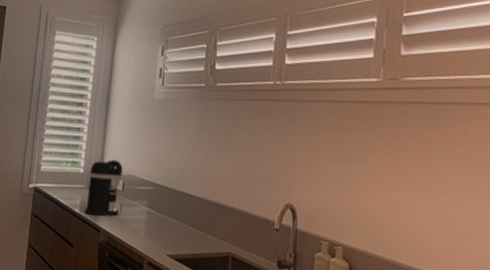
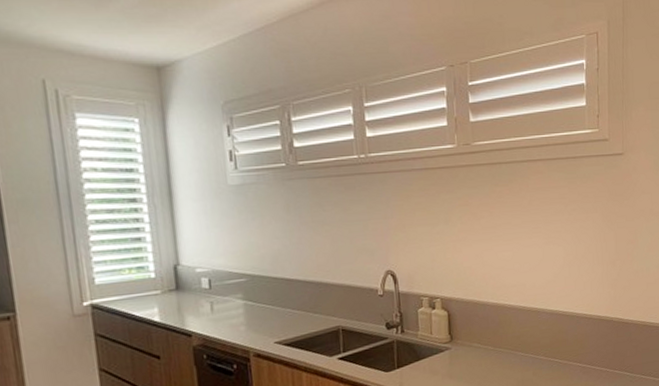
coffee maker: present [84,159,123,216] -> none [163,257,210,321]

